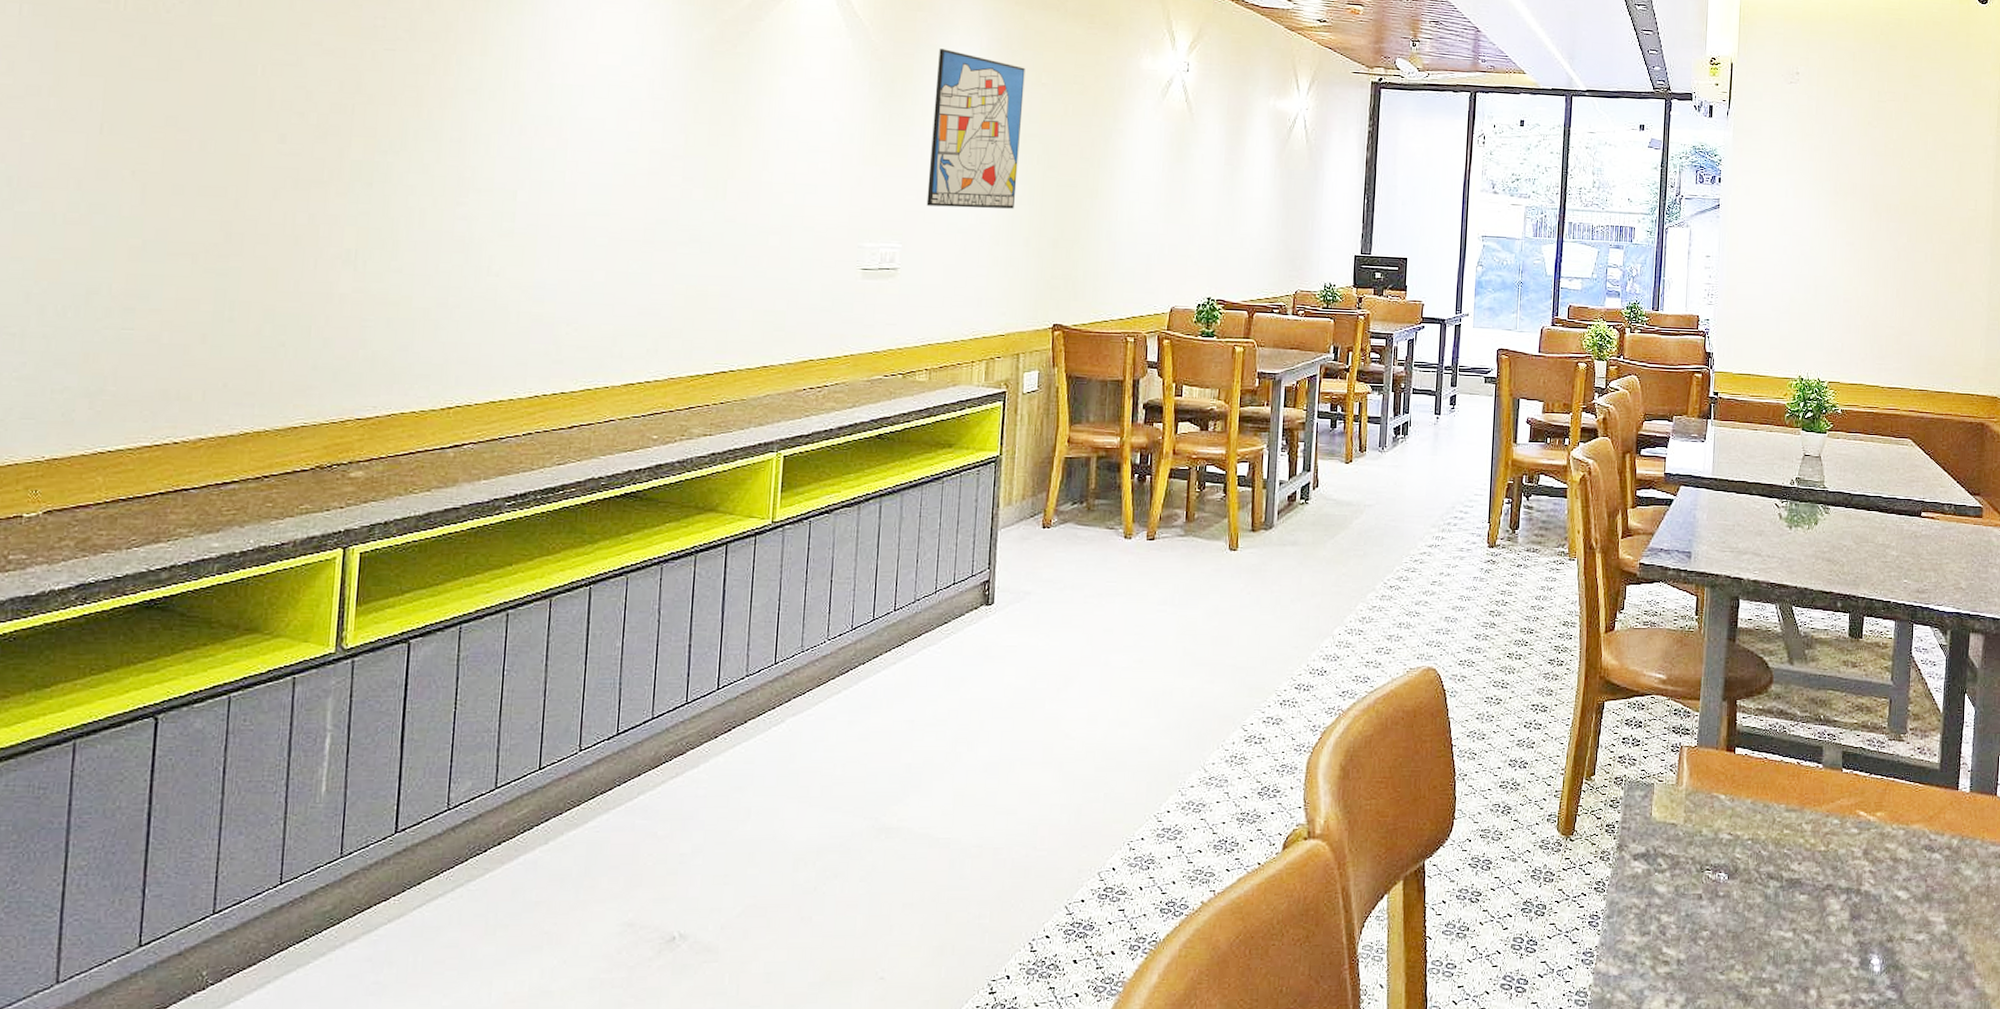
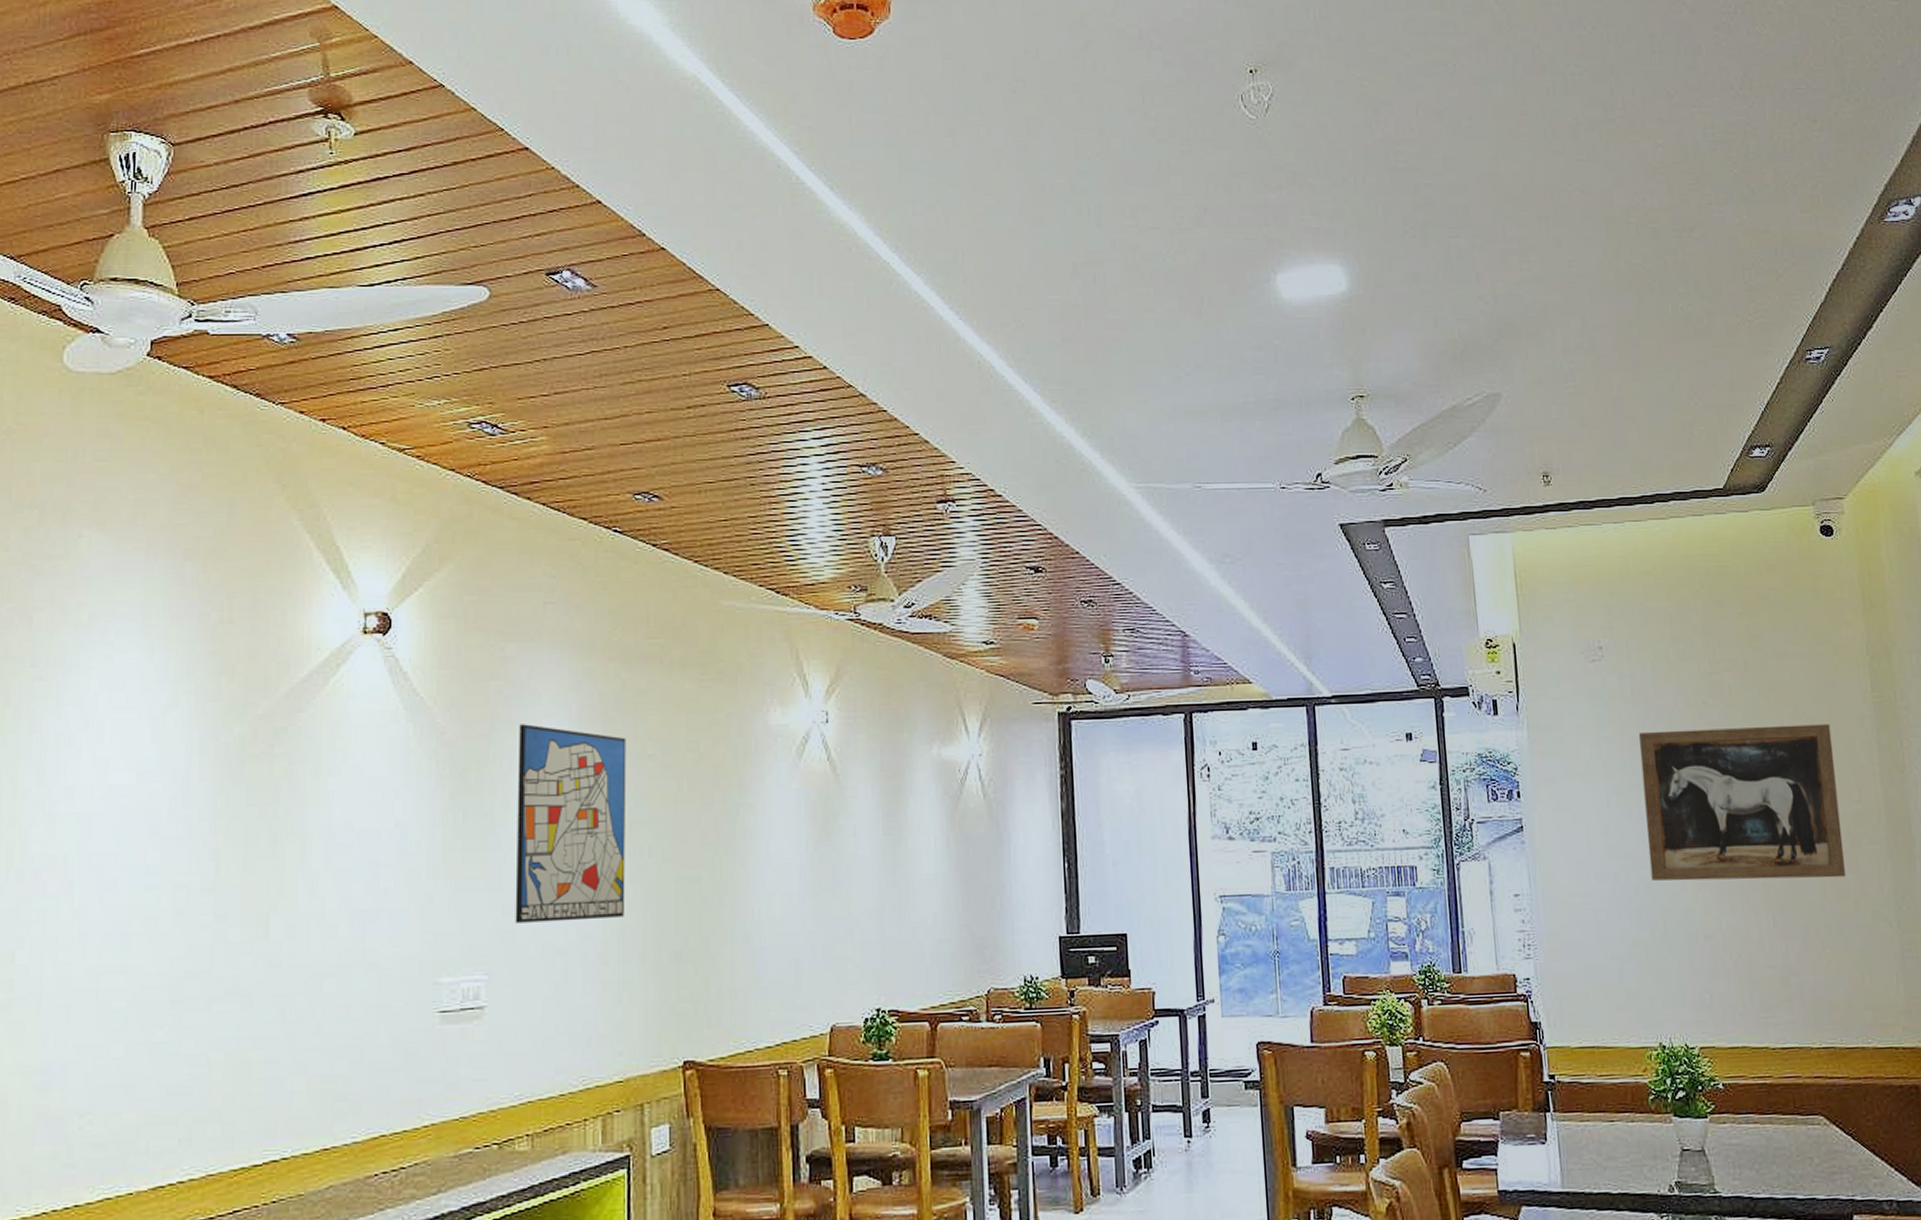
wall art: none [1811,142,1962,266] -> present [1638,724,1846,881]

